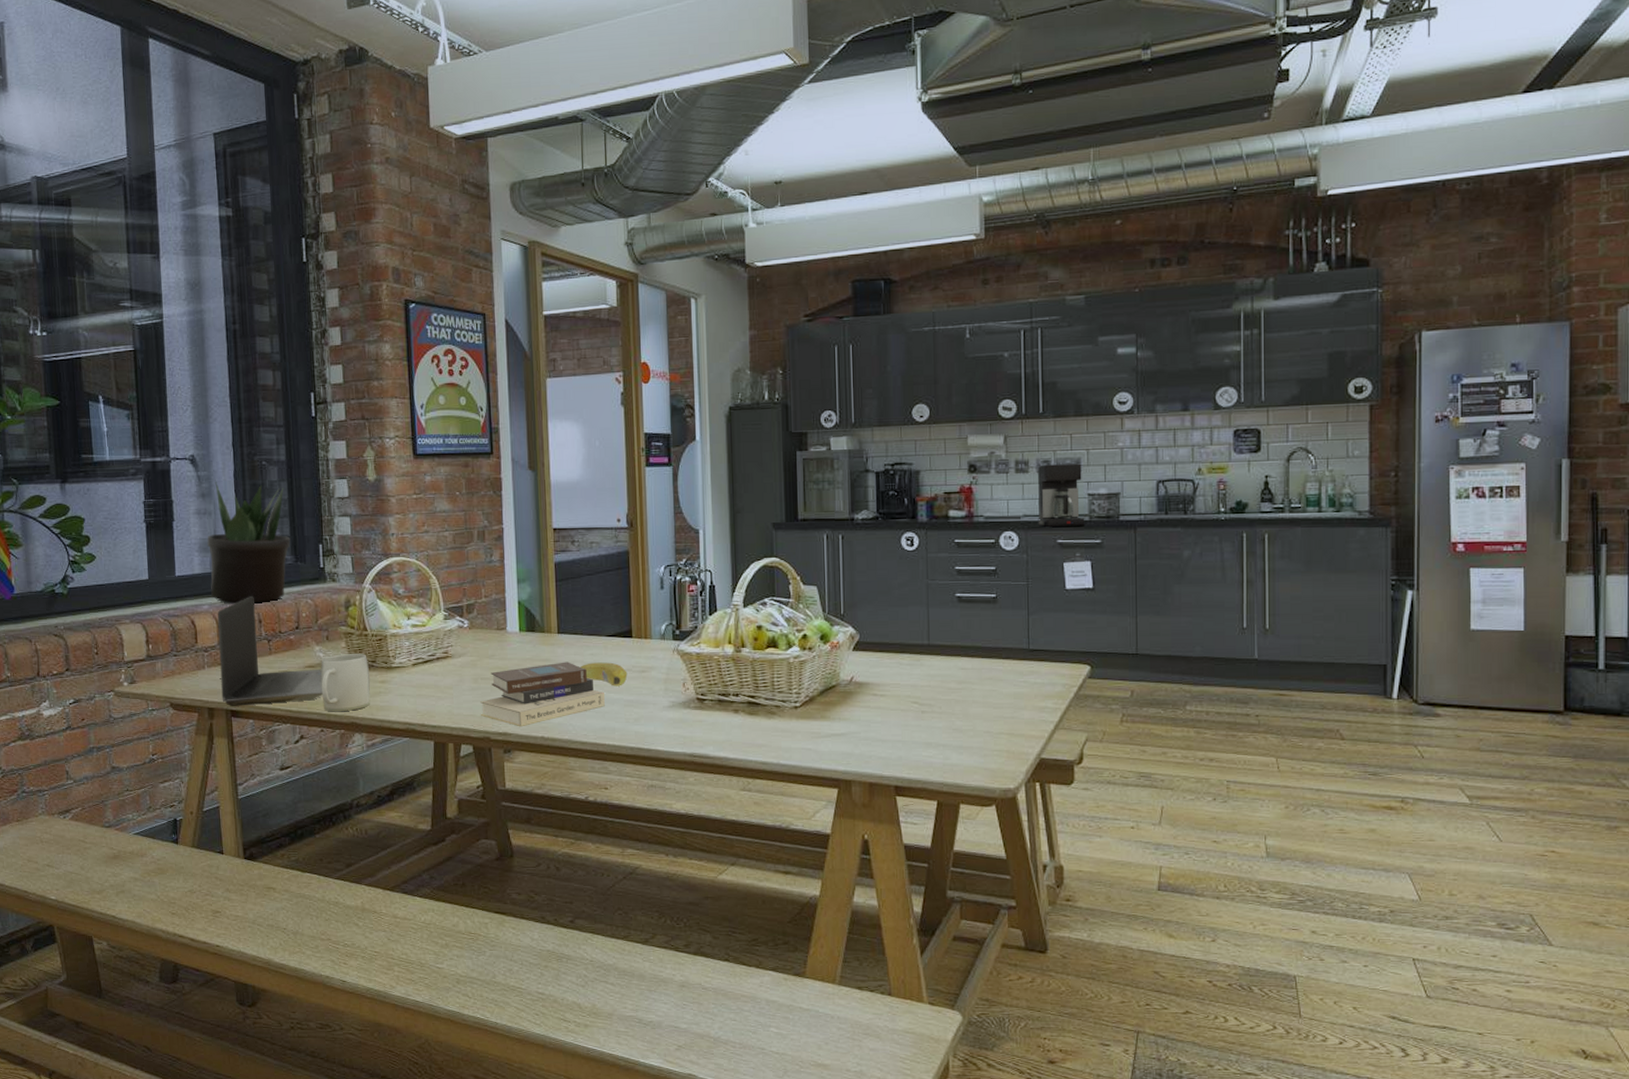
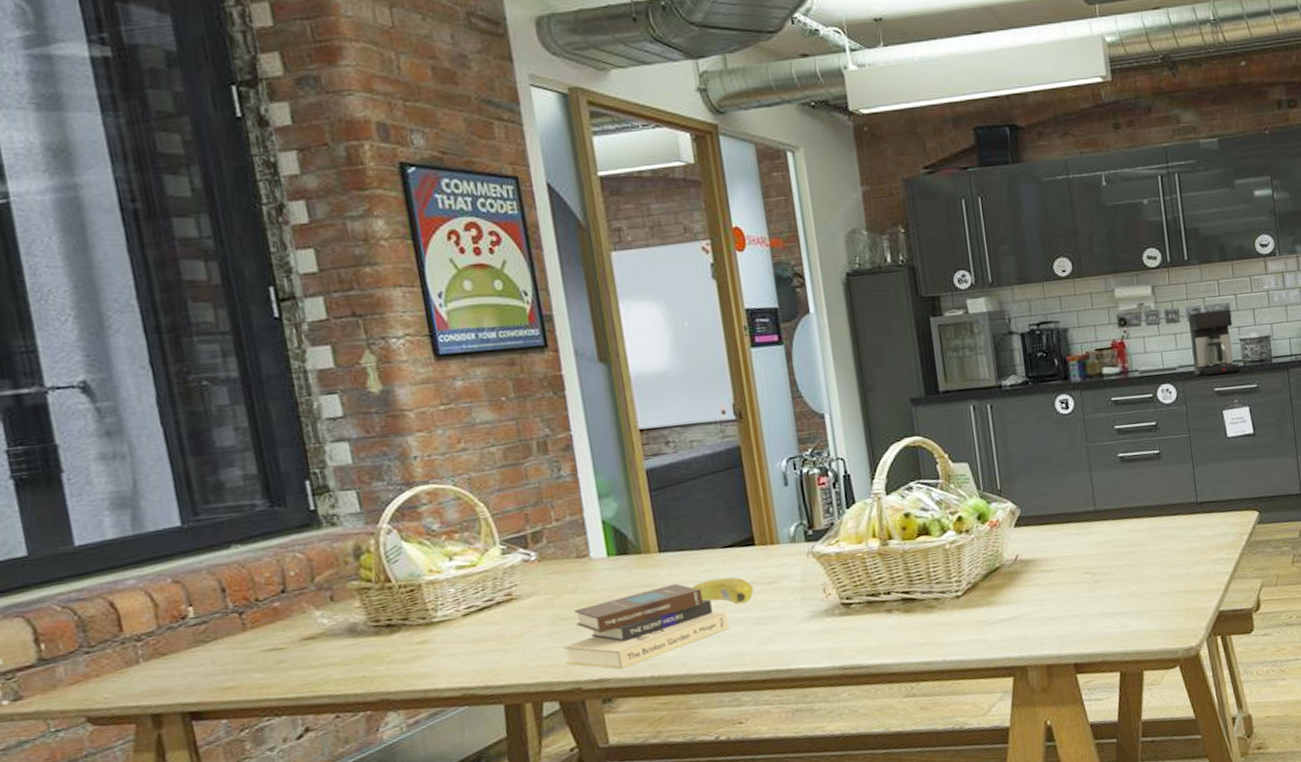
planter: present [207,480,291,604] -> none [122,411,260,573]
laptop computer: present [217,595,323,706] -> none [151,558,333,707]
mug: present [320,653,371,712] -> none [325,611,407,691]

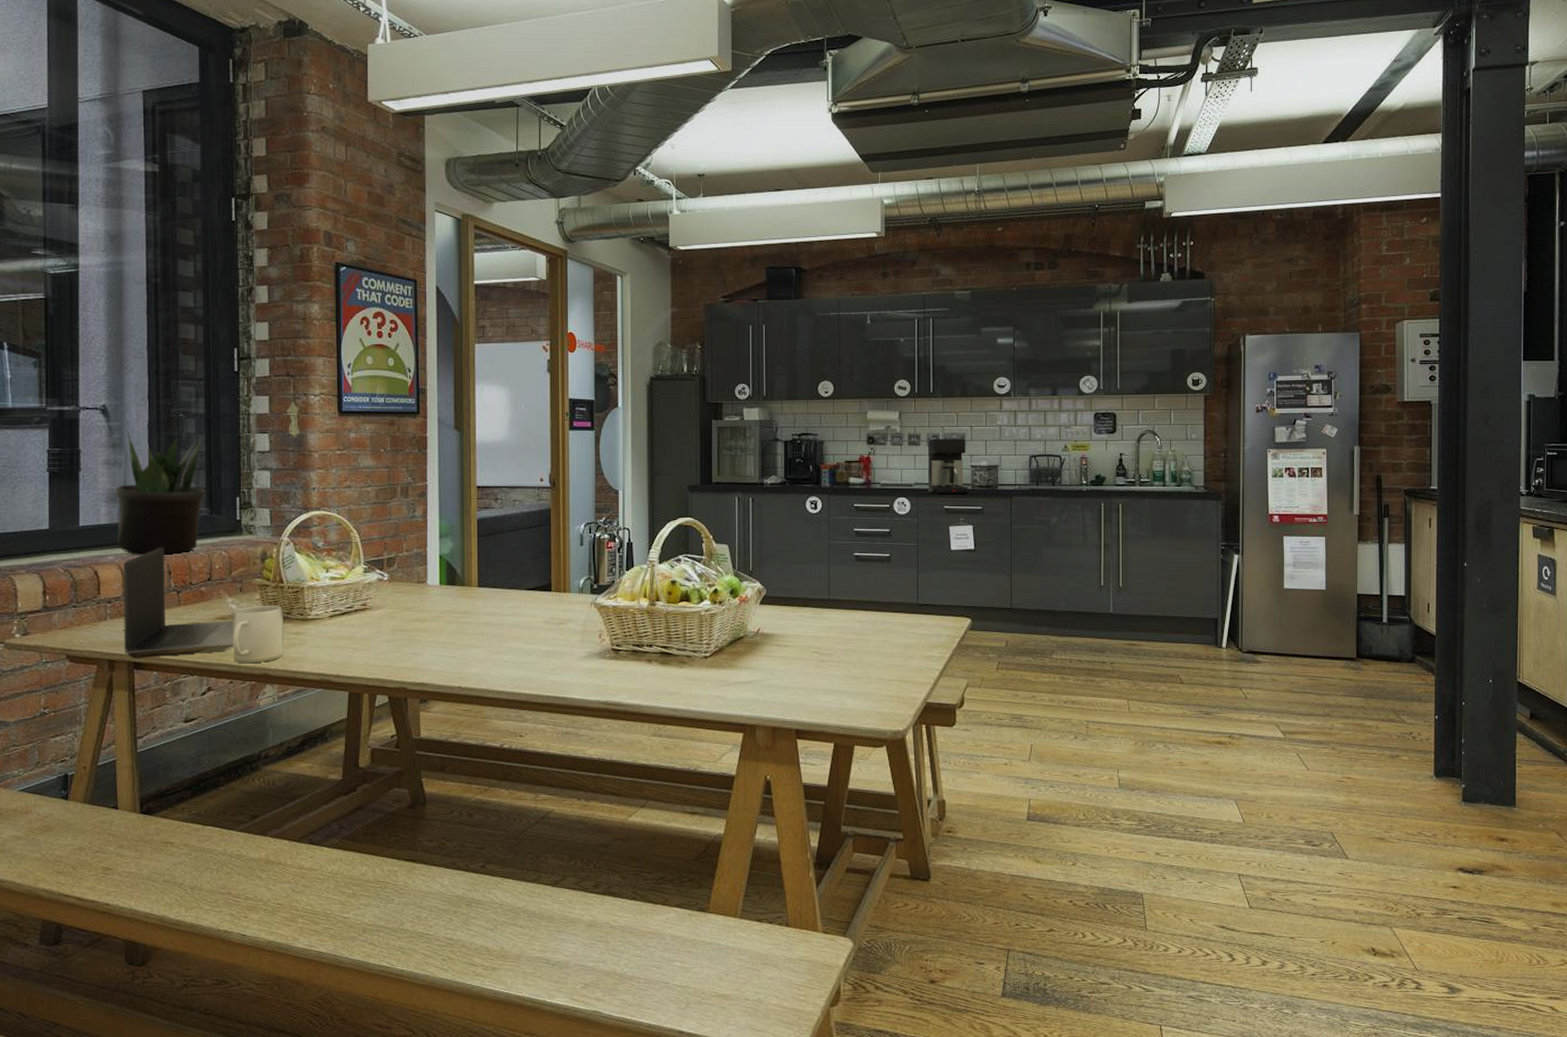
planter: none [122,411,260,573] -> present [116,430,206,555]
laptop computer: none [151,558,333,707] -> present [123,547,233,658]
mug: none [325,611,407,691] -> present [232,605,285,664]
books: present [564,583,729,670] -> none [398,614,522,678]
fruit: present [693,577,754,605] -> none [500,615,546,638]

